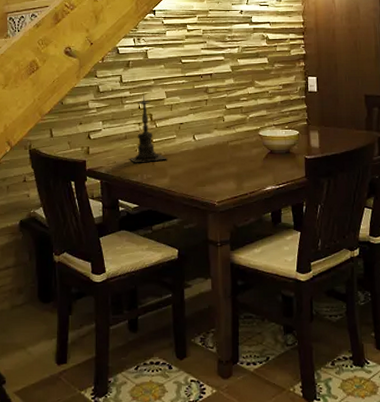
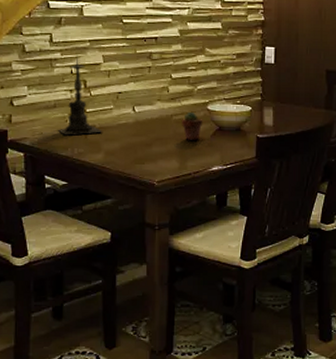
potted succulent: none [237,137,256,163] -> present [182,111,203,140]

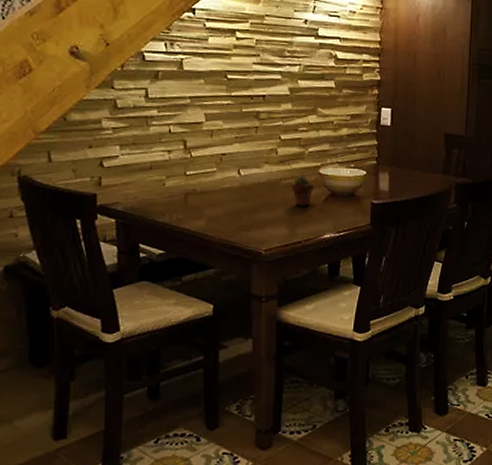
candle holder: present [57,54,103,135] -> none [153,112,205,200]

